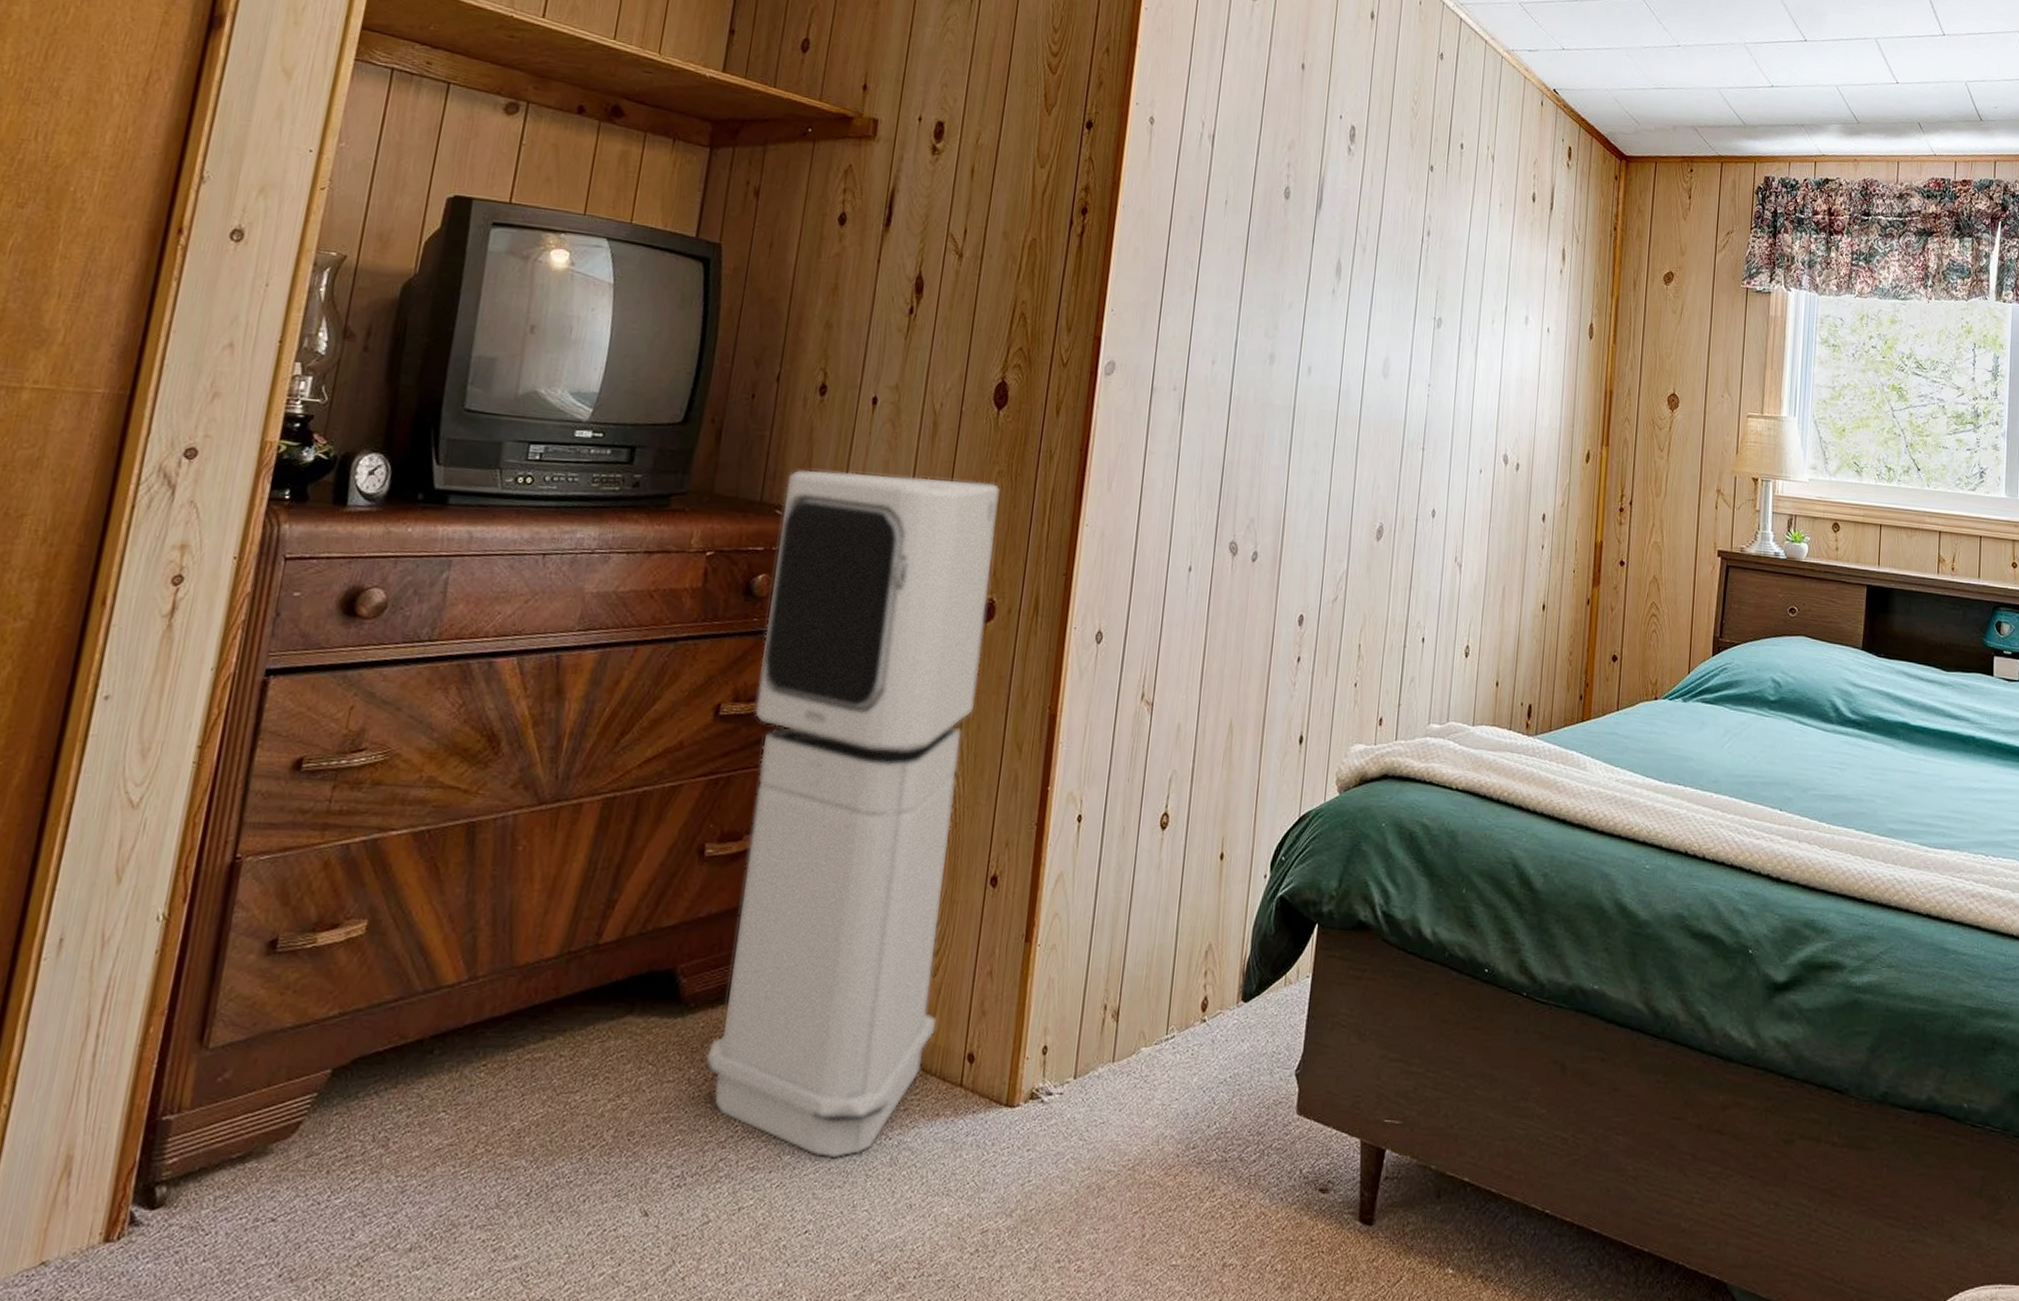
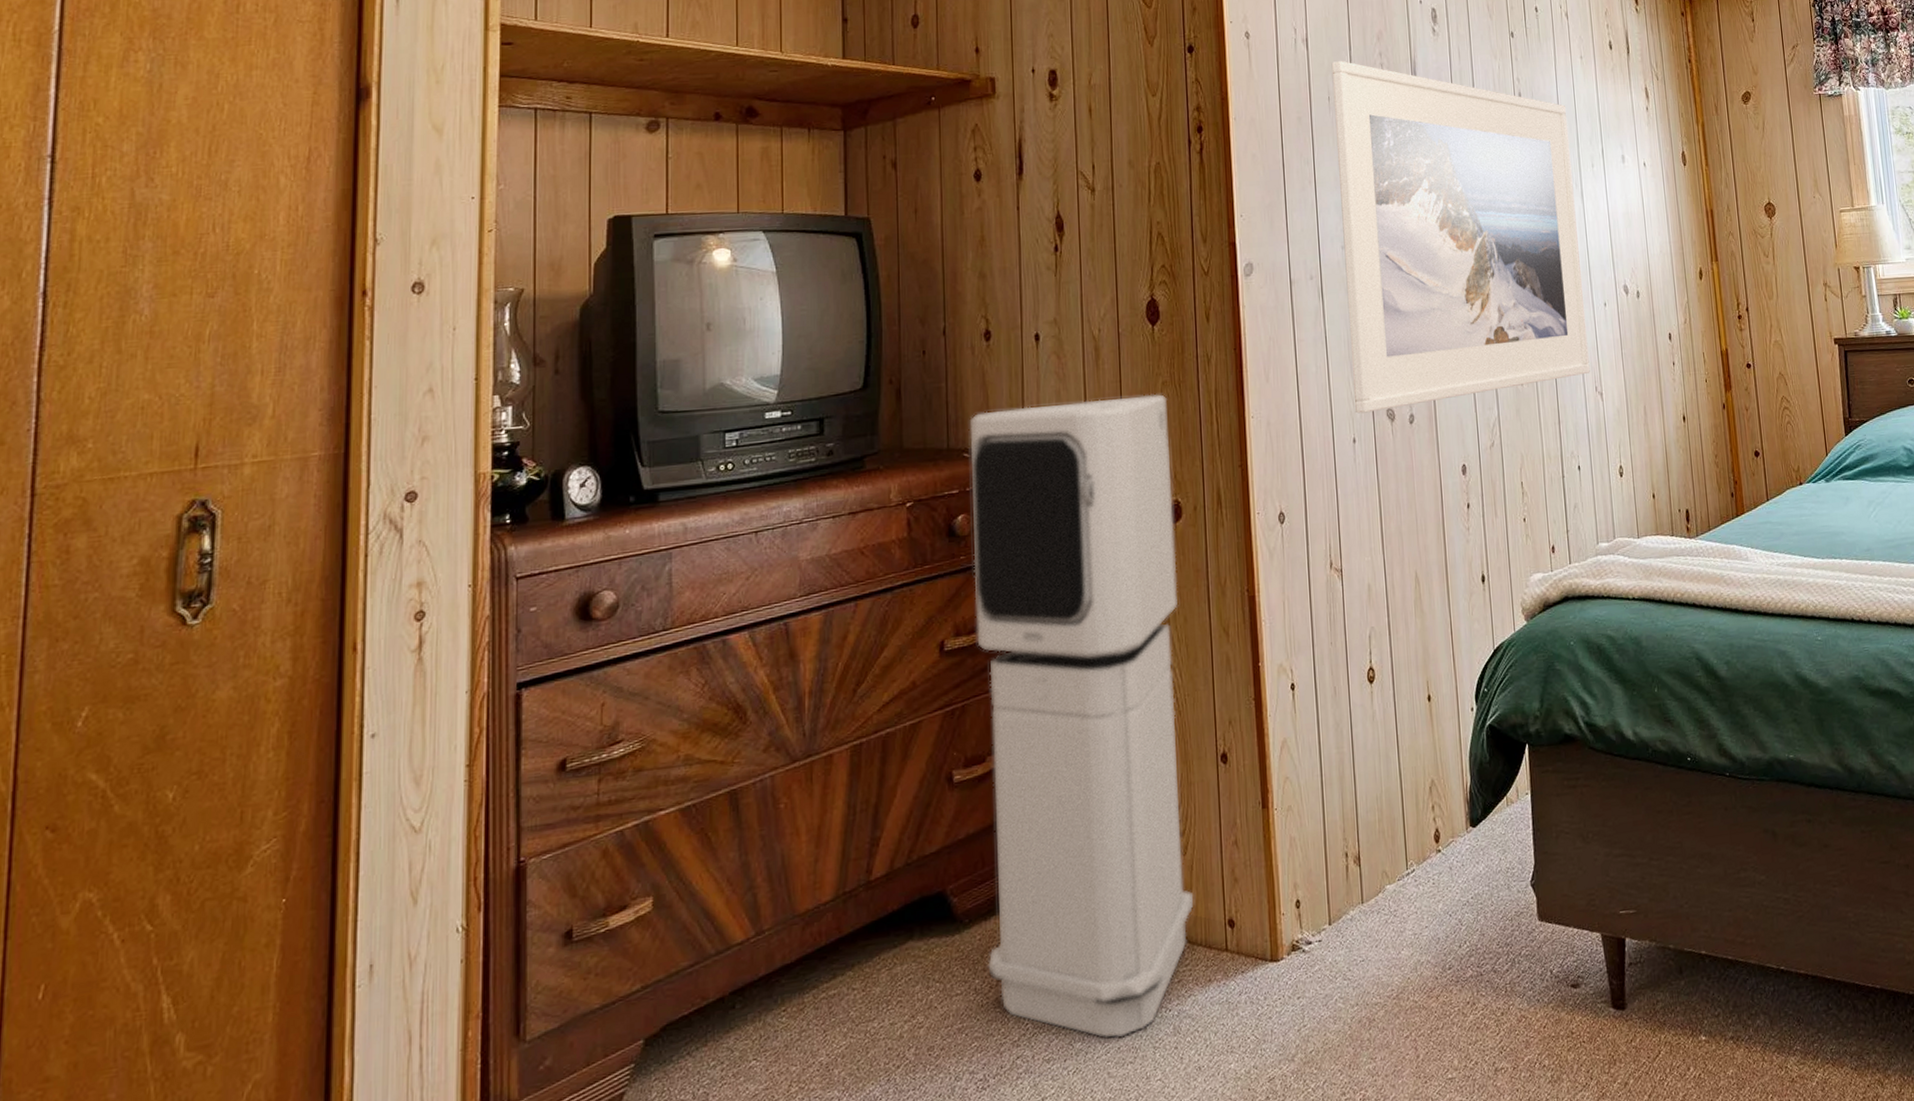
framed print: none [1197,164,1476,543] -> present [1331,60,1590,414]

